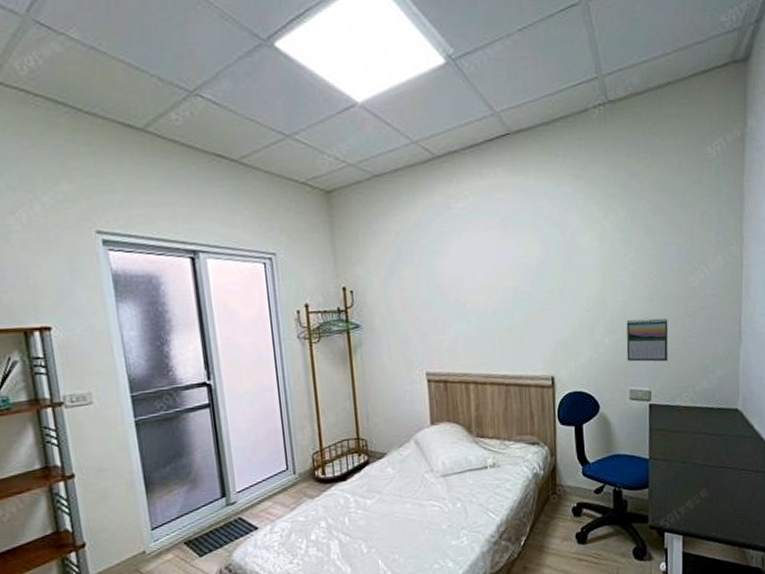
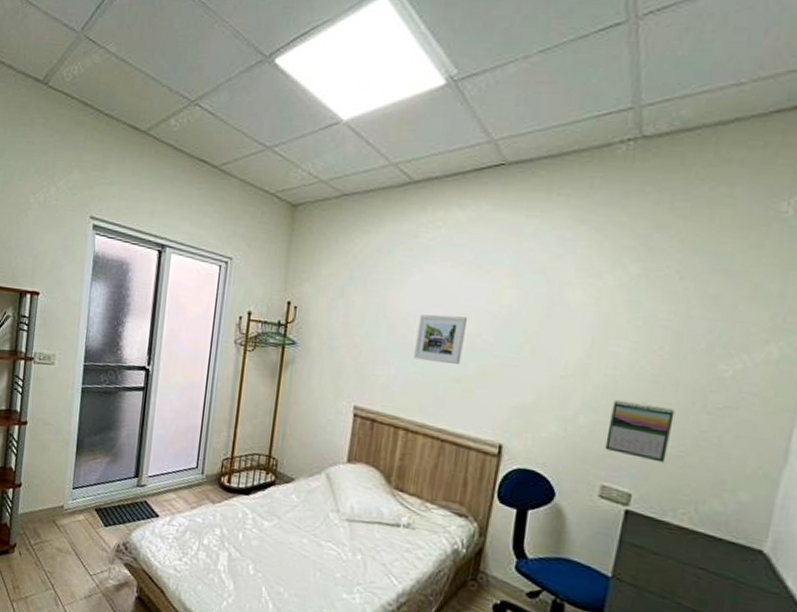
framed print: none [466,274,508,319] -> present [413,314,467,364]

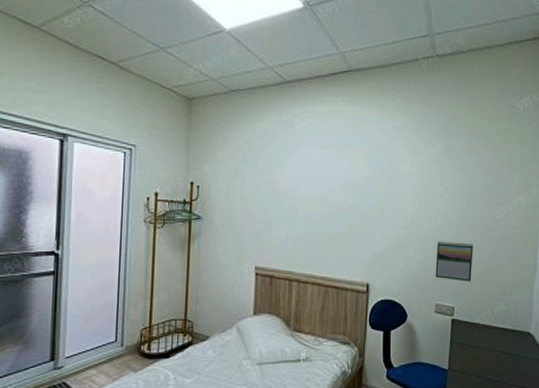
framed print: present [413,314,467,364] -> none [299,186,335,225]

